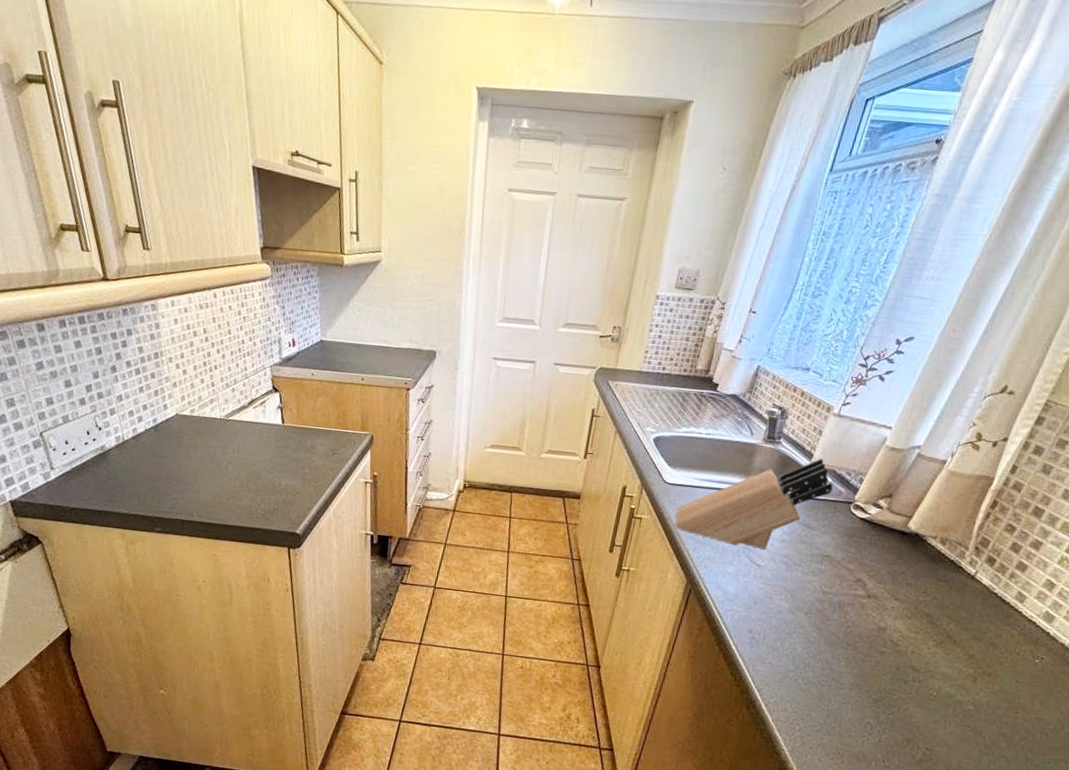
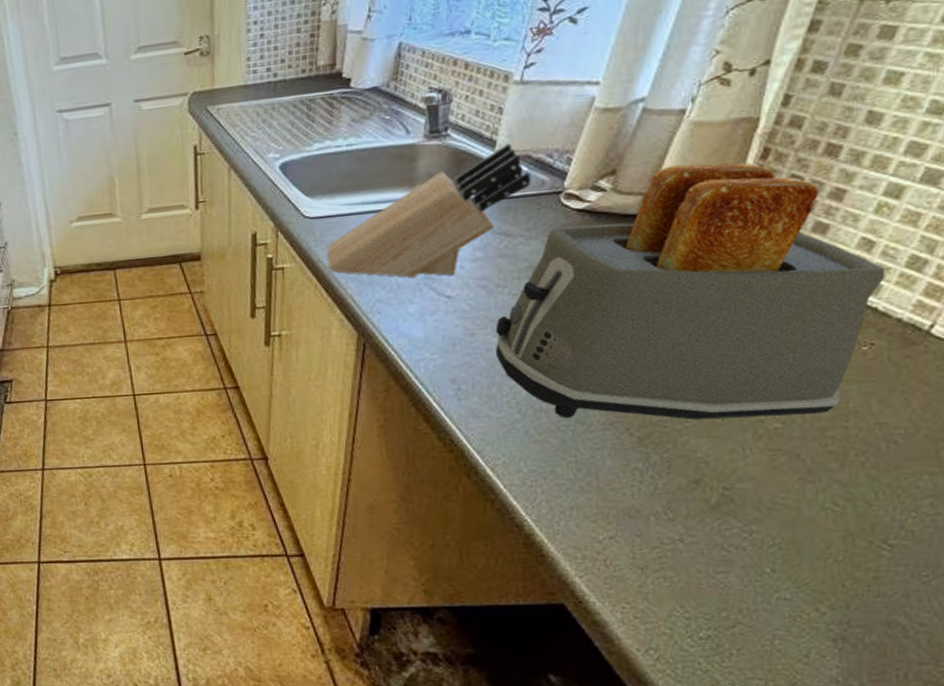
toaster: none [784,499,1059,704] -> present [495,162,885,420]

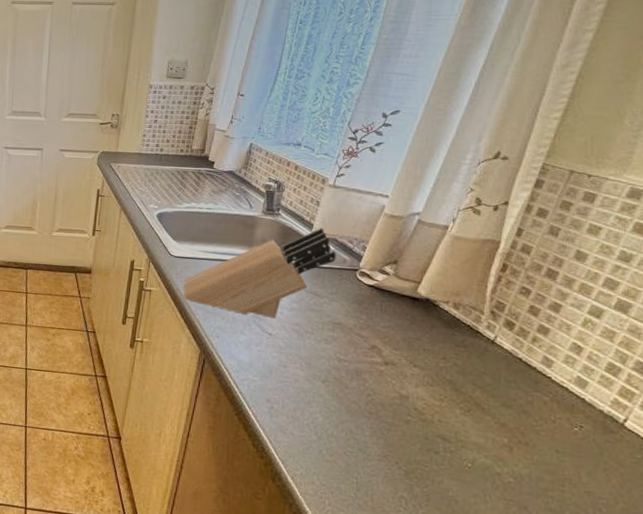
toaster: present [495,162,885,420] -> none [302,264,590,476]

